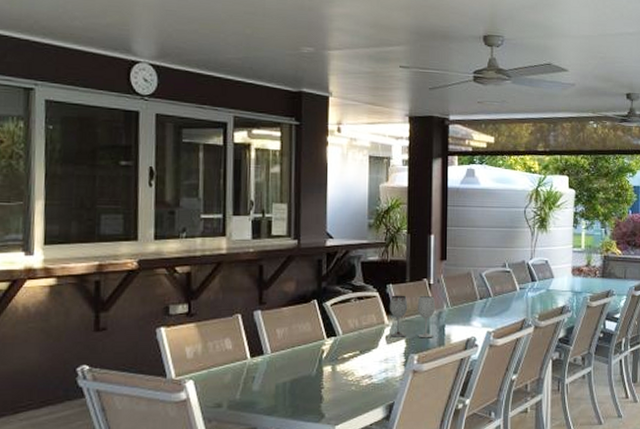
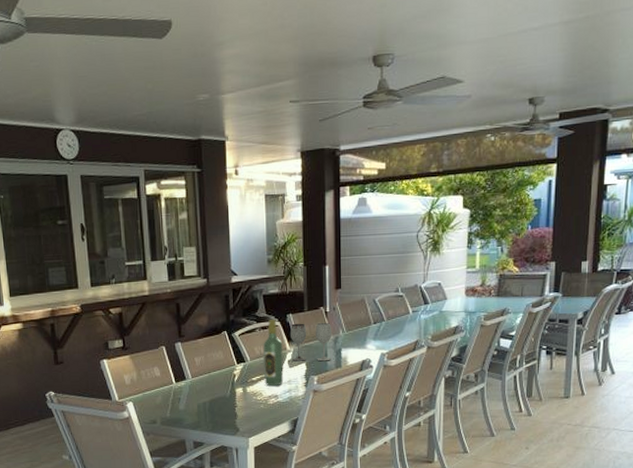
wine bottle: none [357,290,381,365] -> present [262,320,284,386]

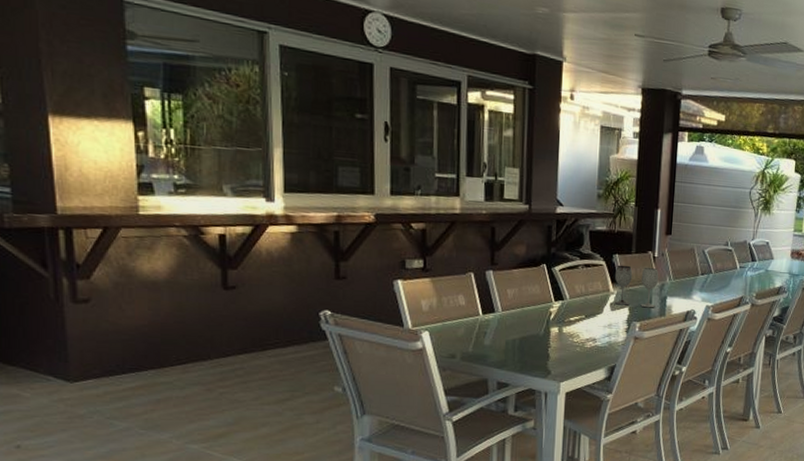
wine bottle: present [262,320,284,386] -> none [583,258,606,329]

